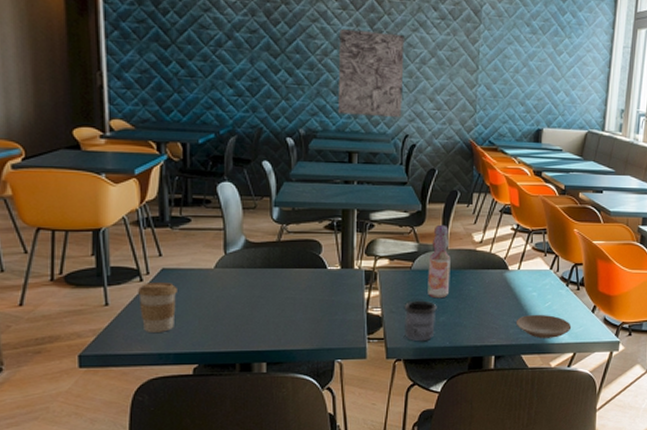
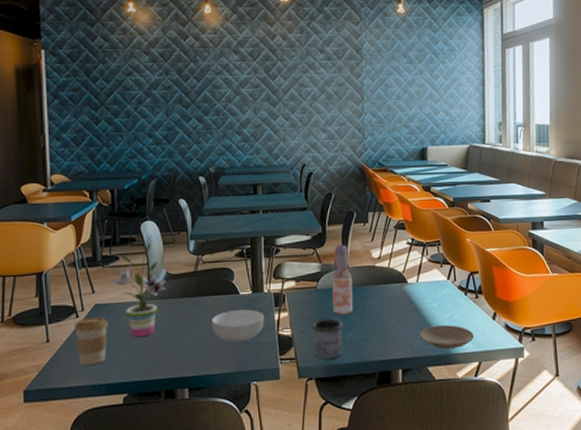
potted plant: none [182,207,245,307] -> present [111,244,166,338]
cereal bowl: none [295,285,353,319] -> present [212,309,264,343]
wall art: present [339,29,405,118] -> none [240,76,298,151]

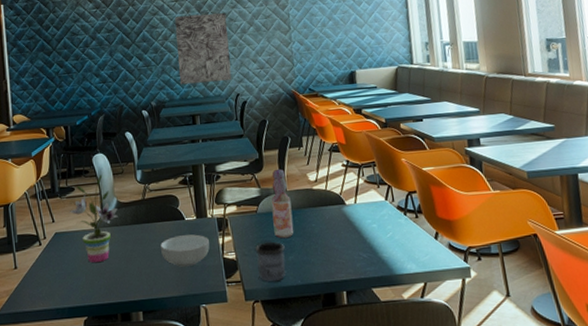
coffee cup: present [73,317,108,365] -> none [37,244,68,290]
wall art: none [240,76,298,151] -> present [175,12,232,85]
plate: present [419,325,474,349] -> none [361,245,418,270]

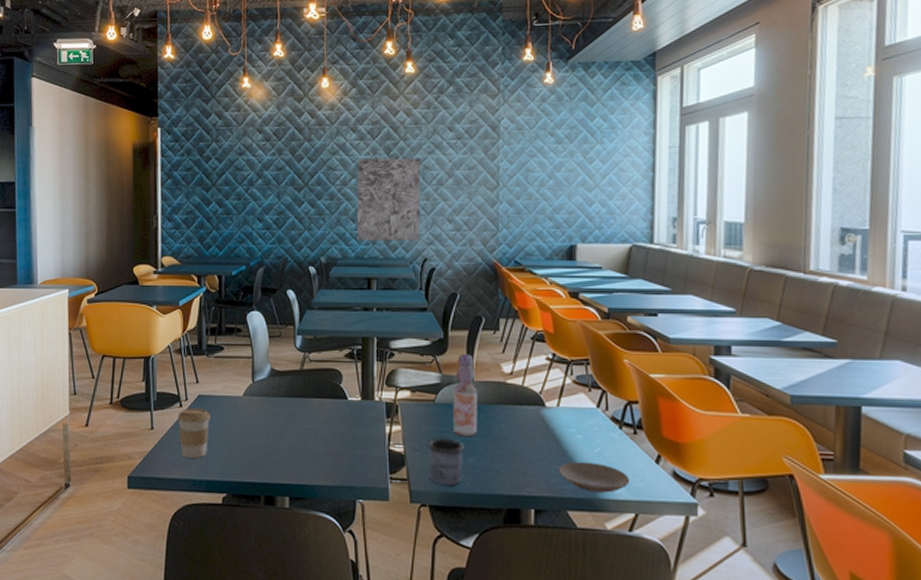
coffee cup: none [37,244,68,290] -> present [177,408,211,458]
potted plant: present [69,175,118,263] -> none [215,336,271,435]
cereal bowl: present [161,234,210,267] -> none [317,417,374,454]
plate: none [361,245,418,270] -> present [558,461,630,493]

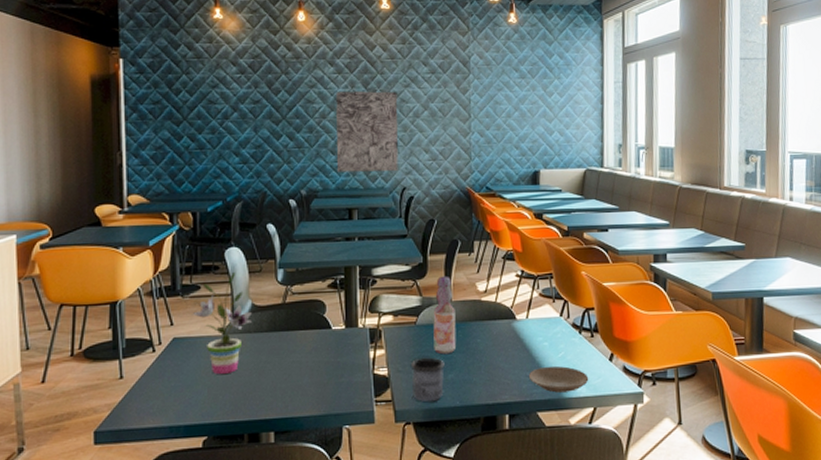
coffee cup: present [177,408,211,458] -> none [149,352,187,405]
potted plant: none [215,336,271,435] -> present [192,272,252,375]

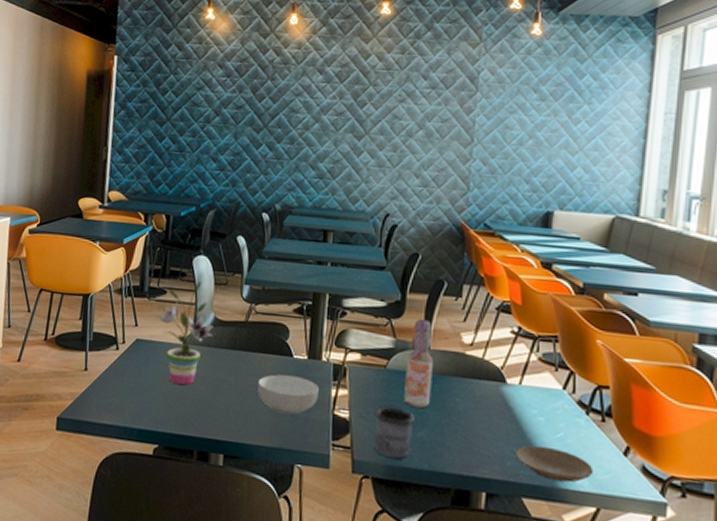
cereal bowl: none [301,346,358,383] -> present [257,374,319,415]
wall art: present [336,91,398,172] -> none [316,102,390,196]

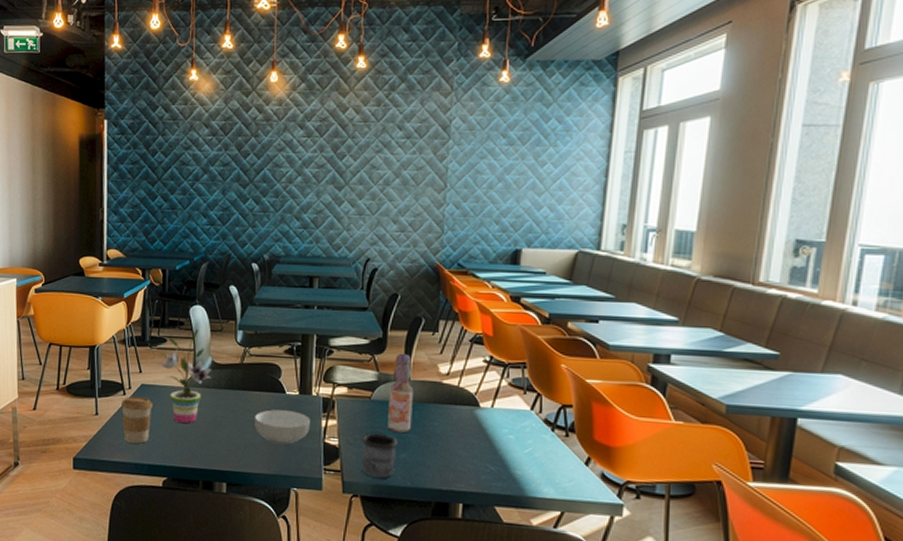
coffee cup: none [112,352,148,405] -> present [120,396,153,444]
plate: present [515,445,594,483] -> none [488,460,559,491]

